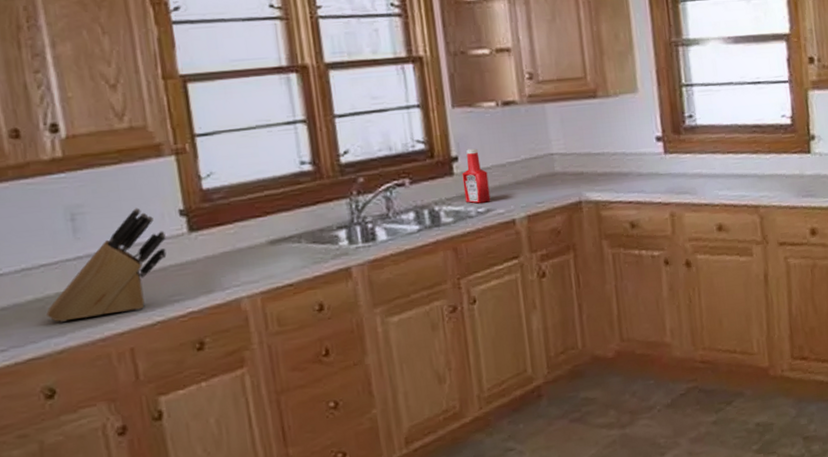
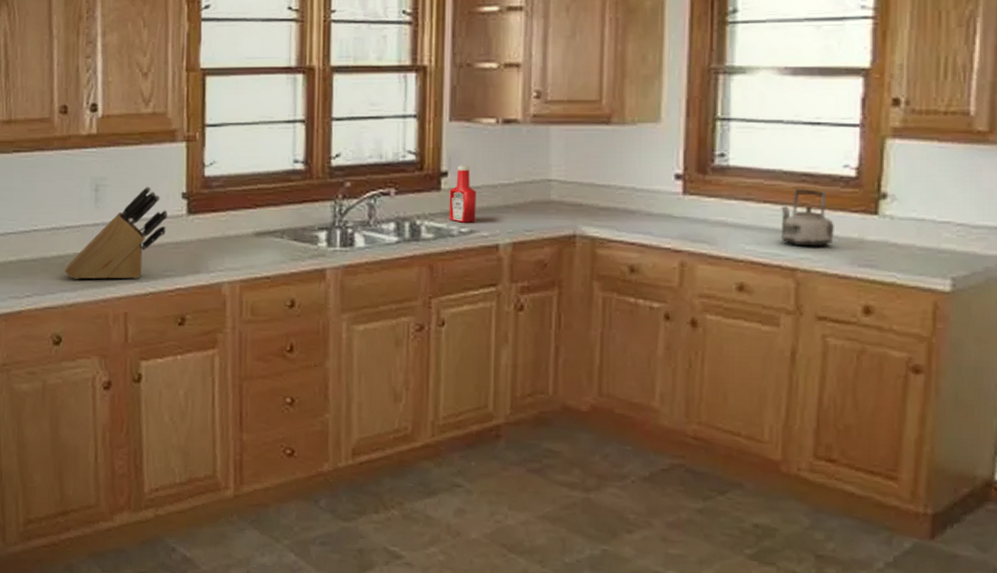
kettle: none [740,138,783,187] -> present [779,188,834,247]

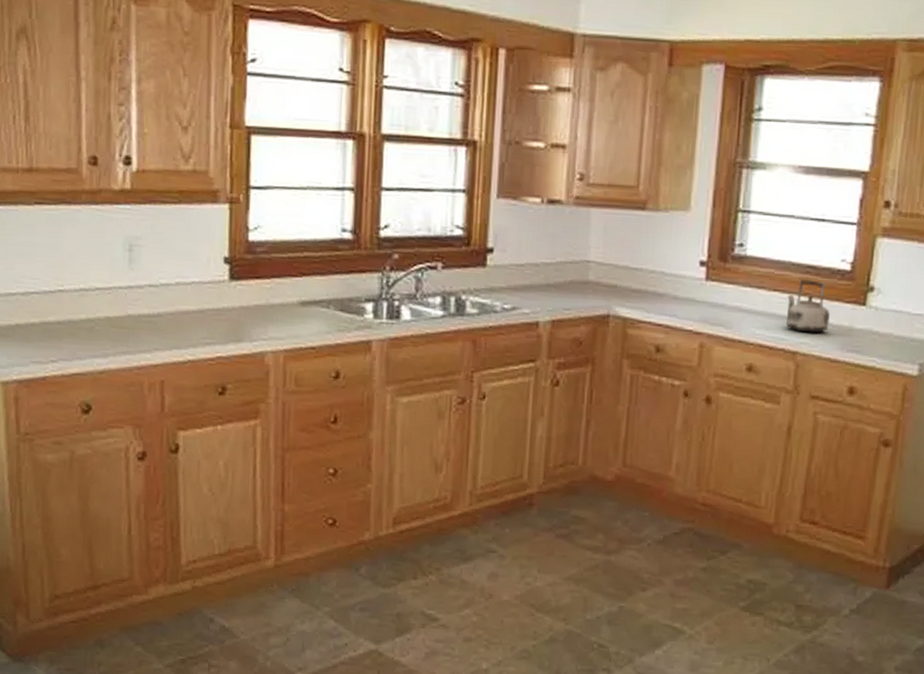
knife block: present [65,186,169,279] -> none [95,248,209,346]
ketchup bottle: present [449,165,477,223] -> none [493,242,520,300]

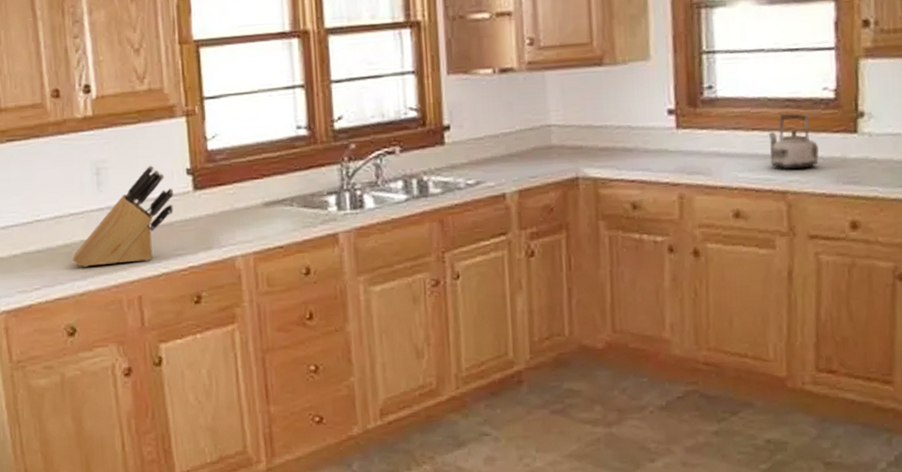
knife block: none [95,248,209,346] -> present [72,165,175,267]

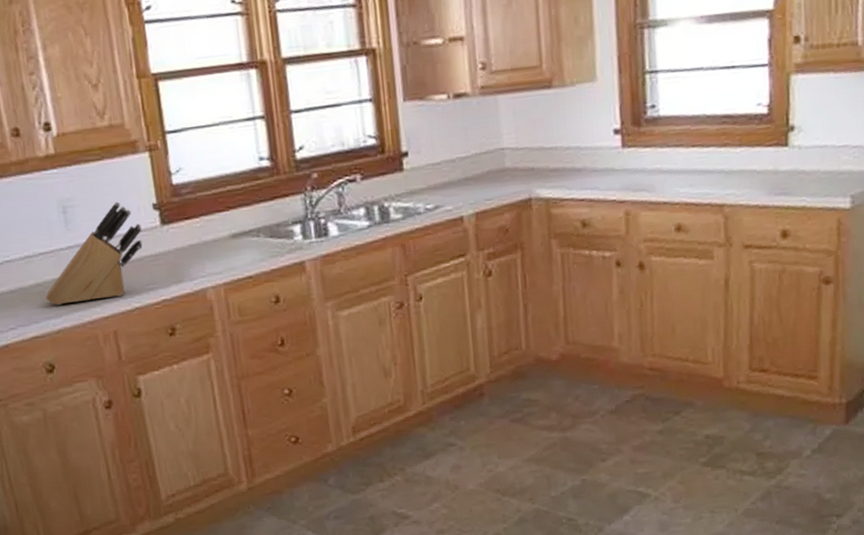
kettle: present [767,113,819,170] -> none [706,129,753,184]

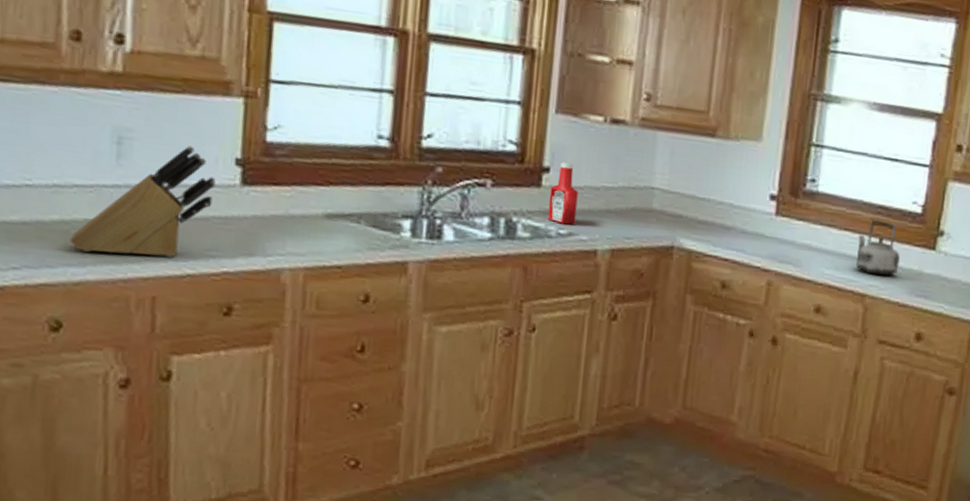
ketchup bottle: none [411,143,440,200] -> present [547,162,579,225]
kettle: none [706,129,753,184] -> present [855,219,900,276]

